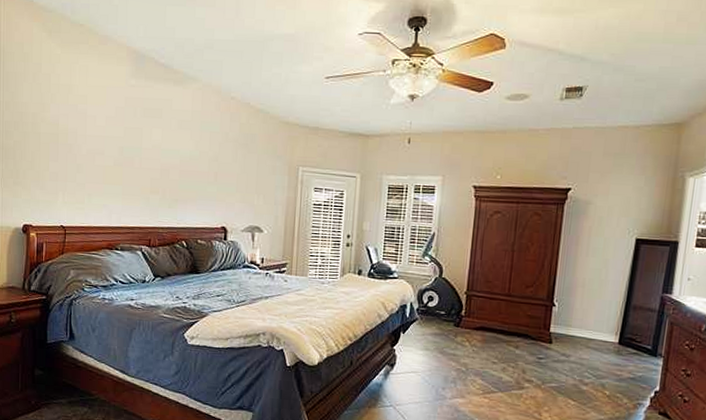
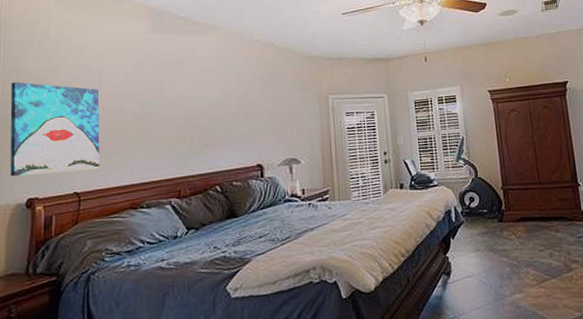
wall art: none [9,113,84,207] -> present [10,82,100,177]

